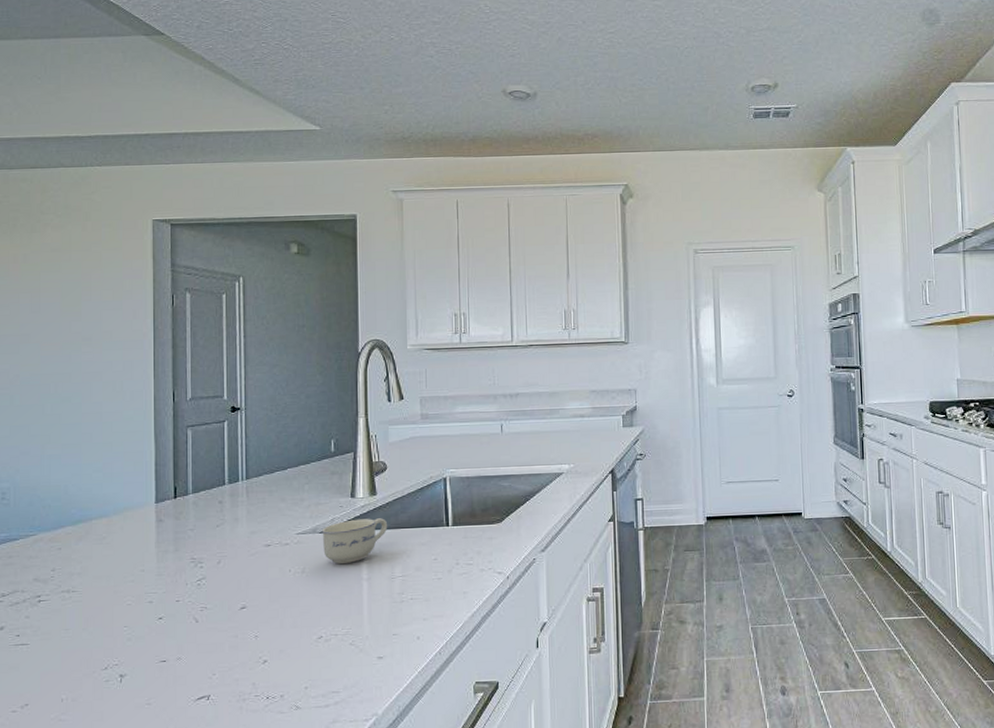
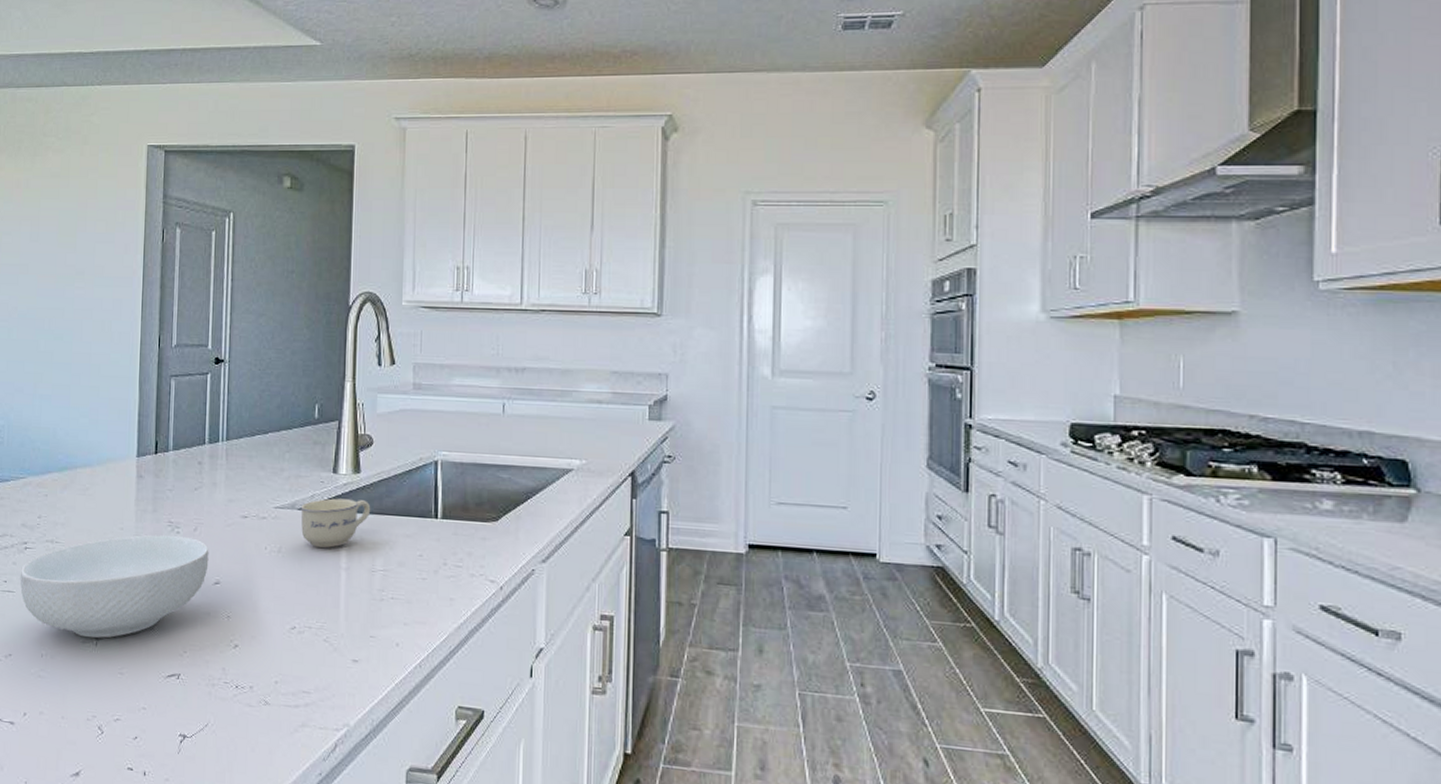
cereal bowl: none [34,570,234,677] -> present [20,534,209,639]

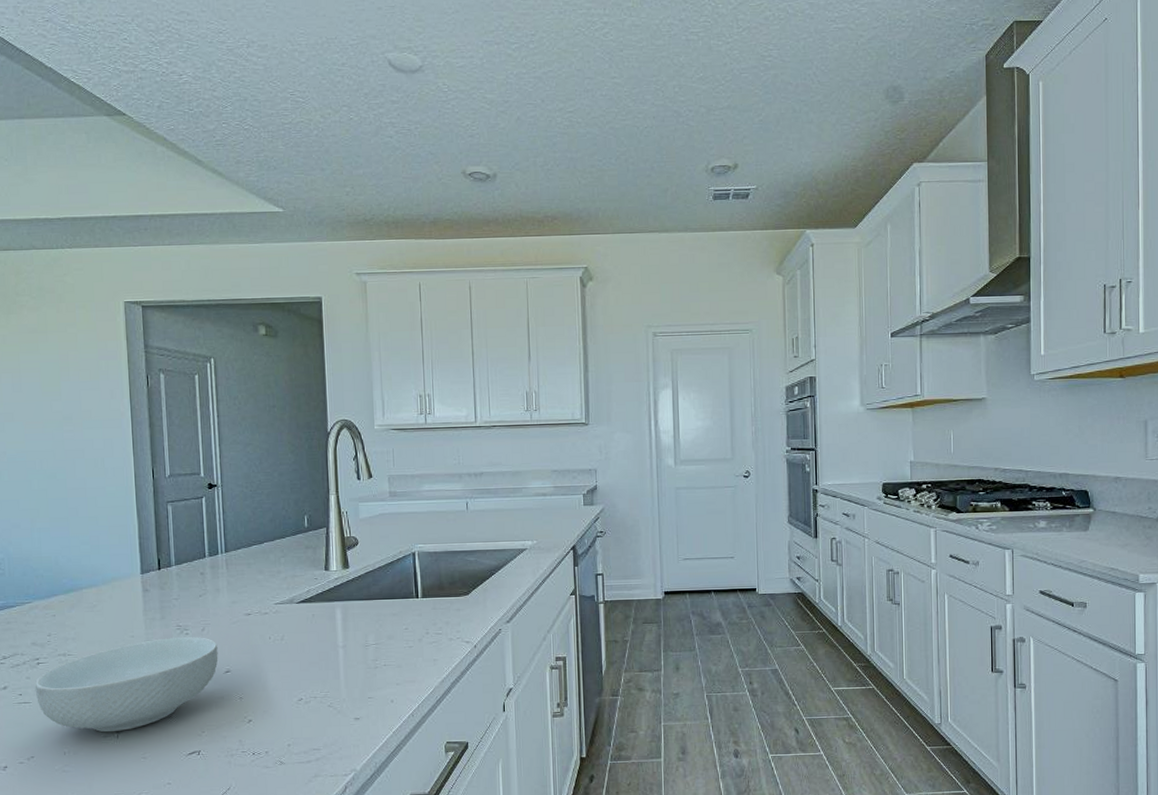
cup: present [301,498,371,548] -> none [298,590,361,632]

